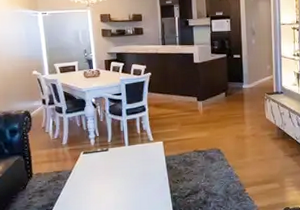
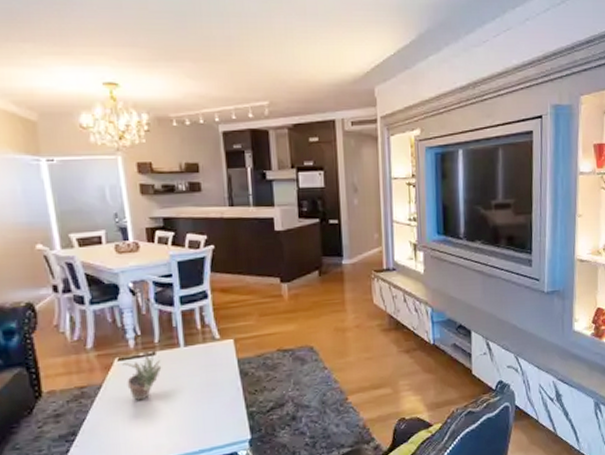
succulent plant: none [86,147,113,184] -> present [122,350,162,401]

